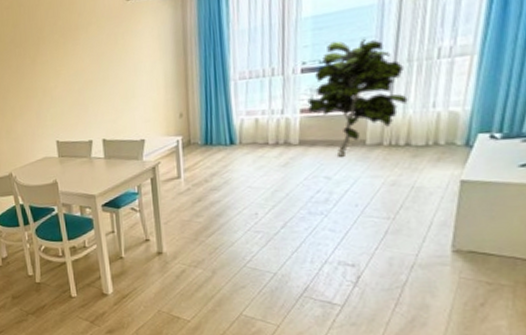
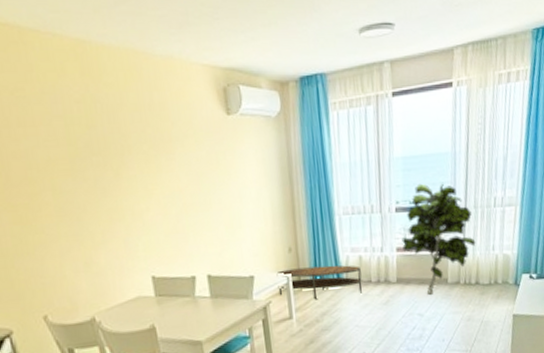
coffee table: none [166,128,258,161] -> present [276,265,362,300]

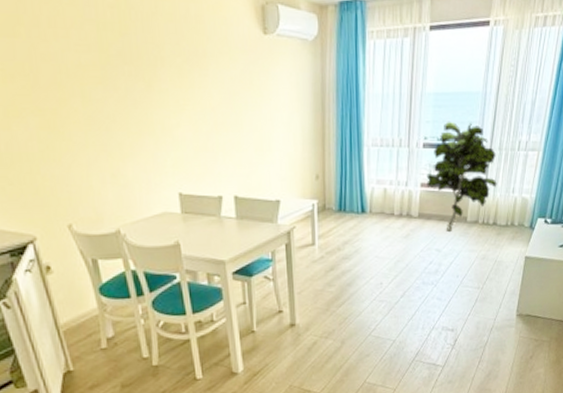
coffee table: present [276,265,362,300] -> none [302,195,385,229]

